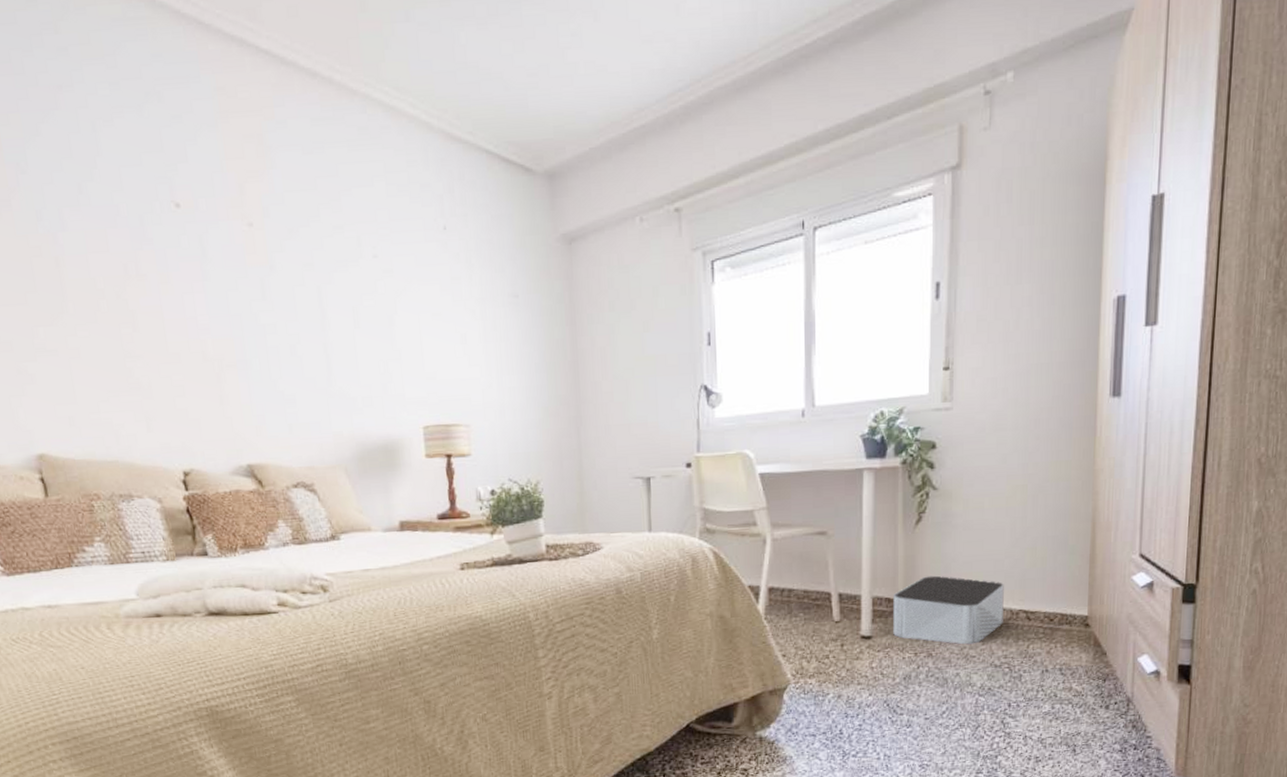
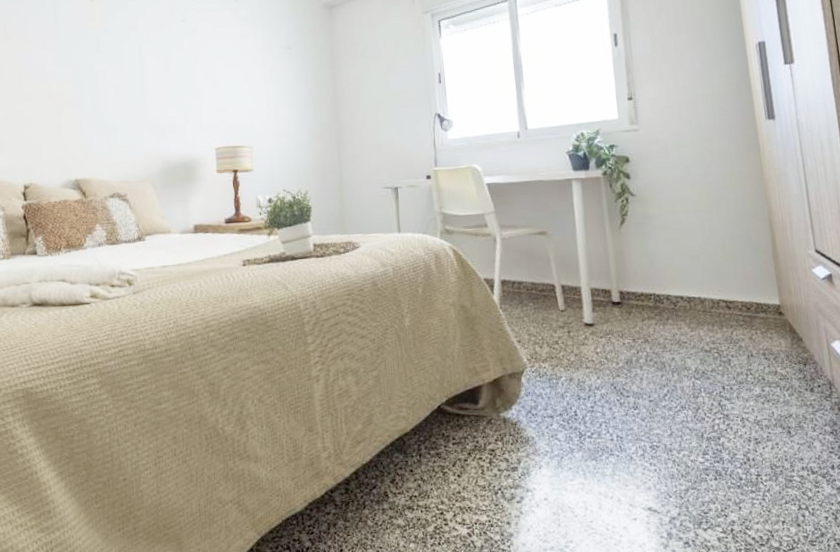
storage bin: present [893,575,1004,645] -> none [608,269,707,332]

